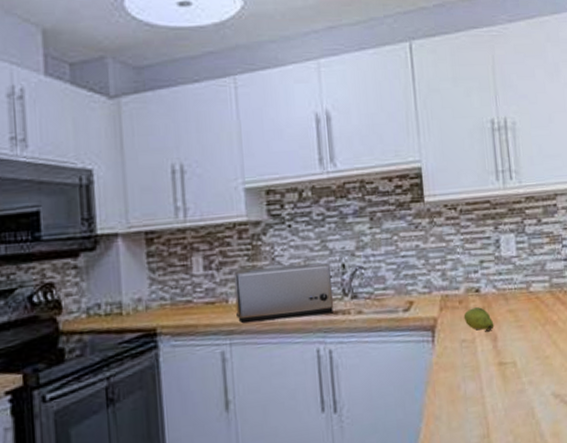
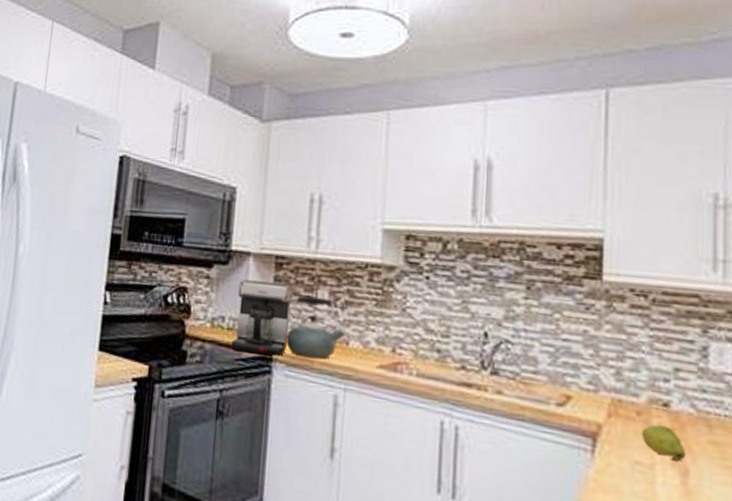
coffee maker: none [110,257,170,334] -> present [230,280,292,357]
kettle: none [168,263,225,325] -> present [286,295,347,359]
toaster: present [233,262,334,323] -> none [355,314,470,385]

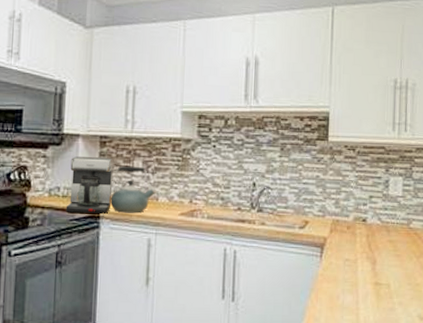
fruit: present [641,424,687,462] -> none [350,234,375,256]

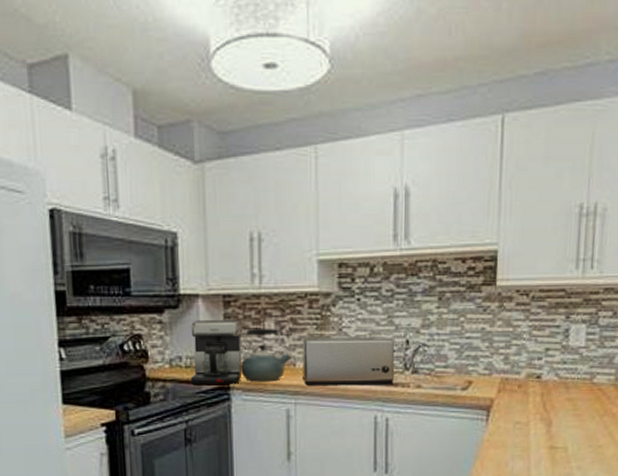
toaster: none [163,176,244,221] -> present [302,337,395,385]

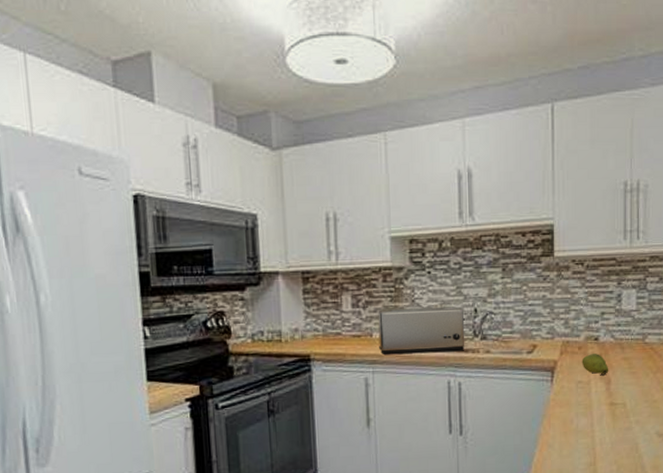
coffee maker: present [190,320,243,385] -> none [272,295,322,358]
kettle: present [241,328,293,382] -> none [320,301,370,353]
fruit: none [521,393,551,417] -> present [582,353,609,376]

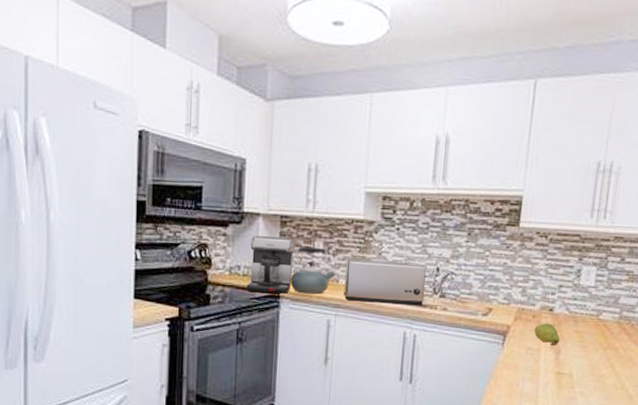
coffee maker: none [272,295,322,358] -> present [246,236,295,294]
kettle: none [320,301,370,353] -> present [291,246,337,294]

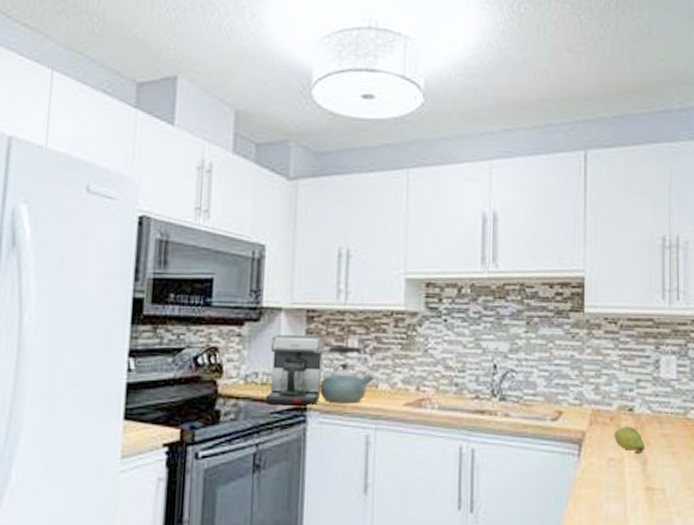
toaster: present [344,258,427,306] -> none [384,358,482,412]

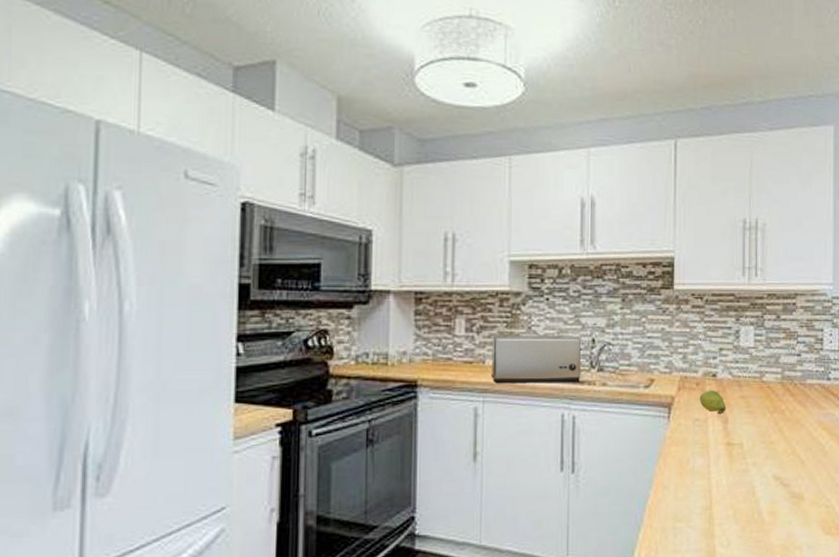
coffee maker: present [265,335,324,406] -> none [376,317,432,383]
kettle: present [320,345,376,404] -> none [429,325,483,380]
toaster: none [384,358,482,412] -> present [491,335,582,383]

